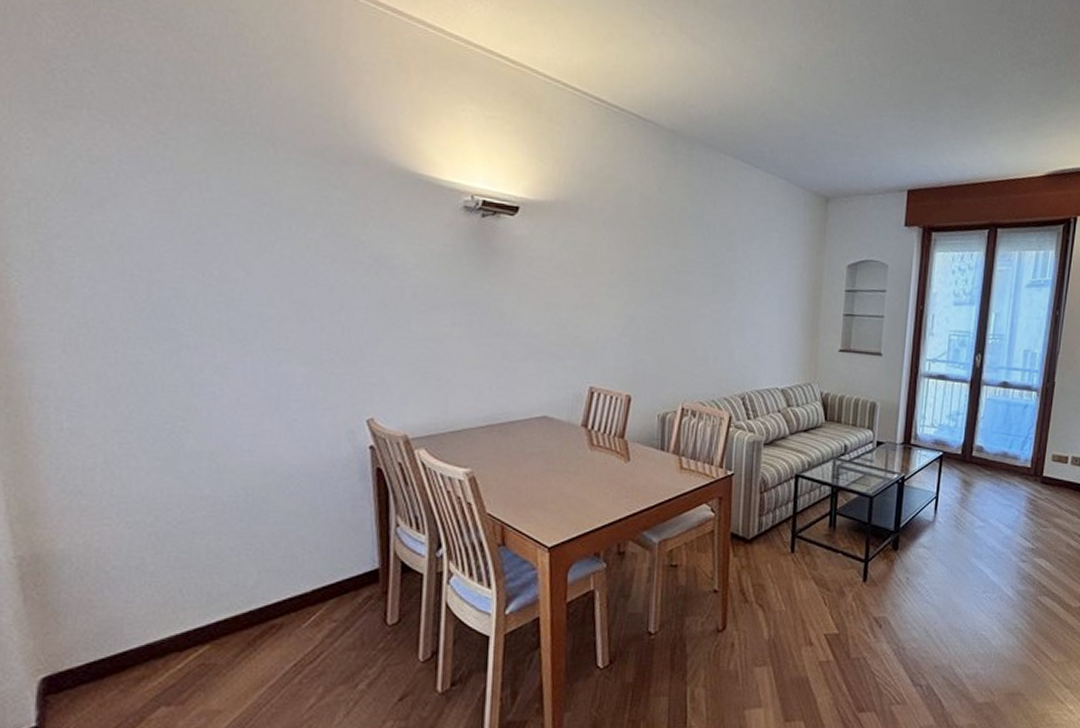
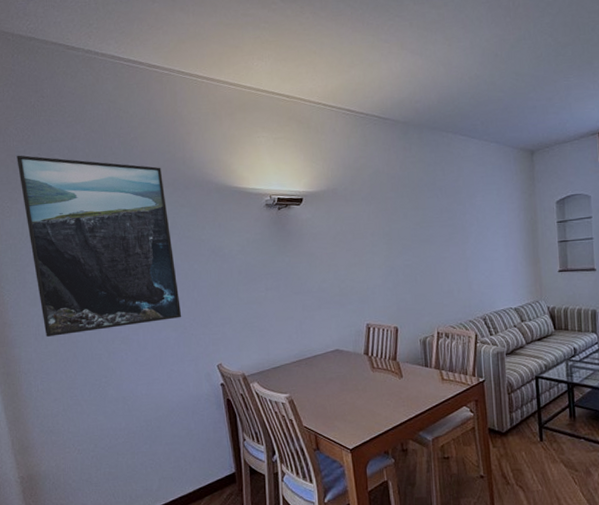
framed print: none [51,60,318,351] -> present [16,155,182,337]

